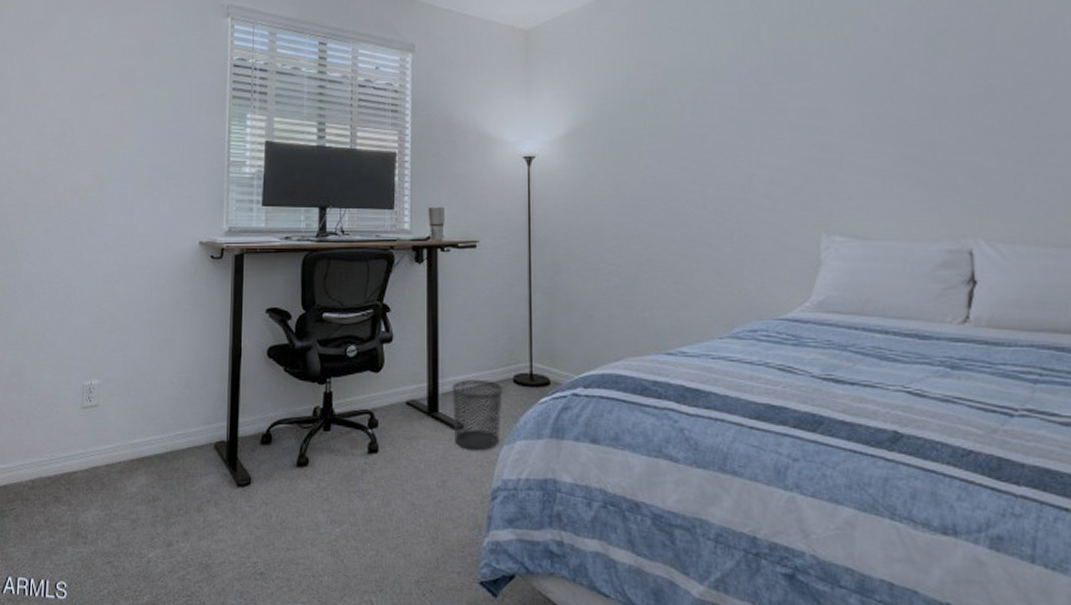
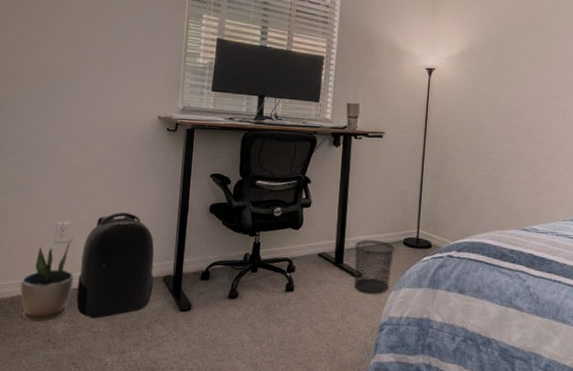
potted plant: none [42,399,106,511] -> present [20,237,75,323]
backpack: none [109,364,203,503] -> present [76,212,155,319]

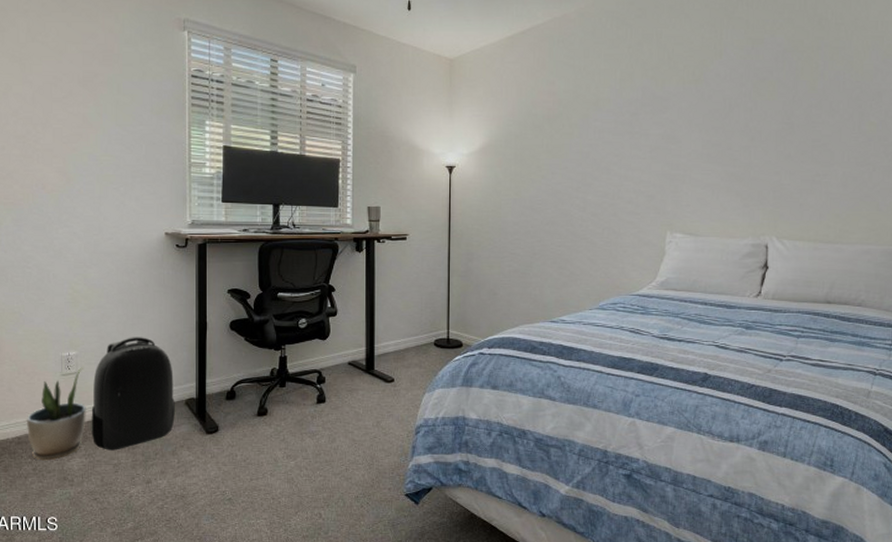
waste bin: present [353,239,395,294] -> none [385,344,426,397]

